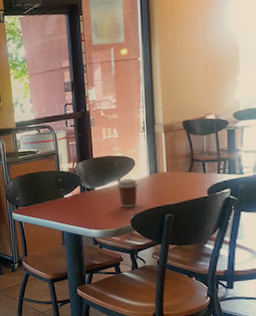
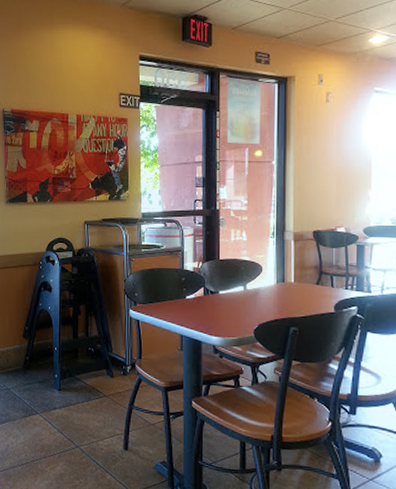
coffee cup: present [117,179,139,208] -> none [242,285,264,316]

